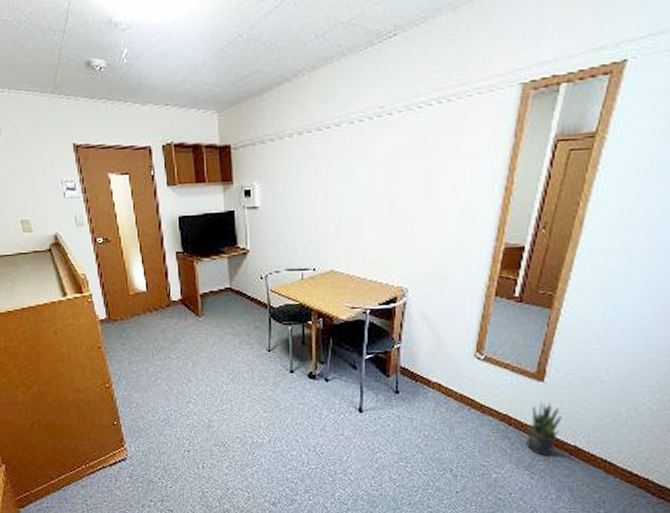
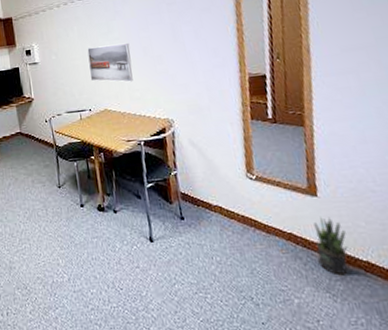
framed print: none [319,192,372,241] -> present [87,42,133,82]

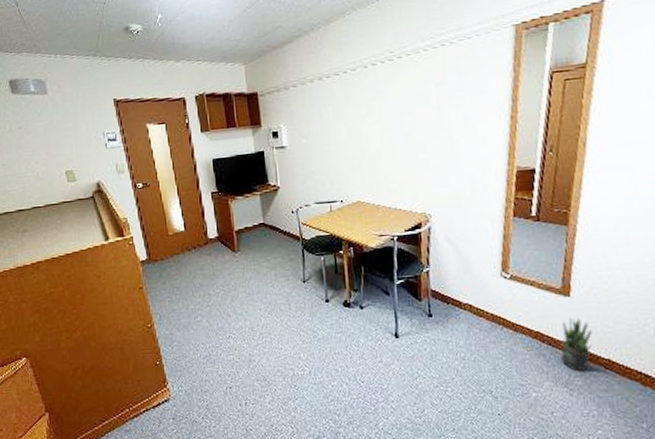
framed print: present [87,42,133,82] -> none [342,127,391,172]

